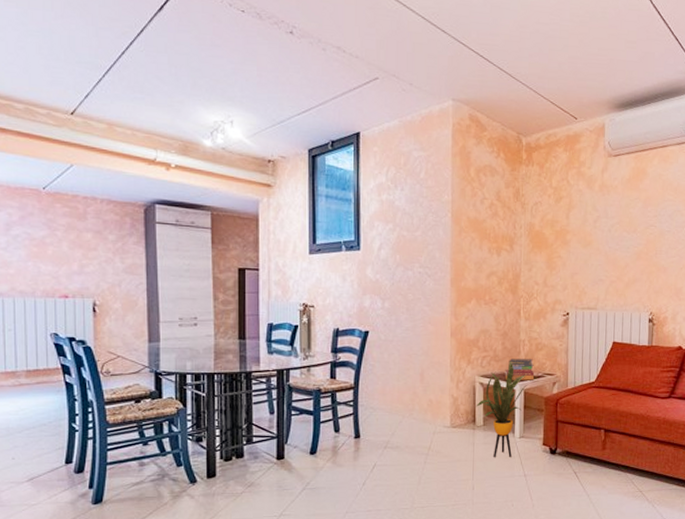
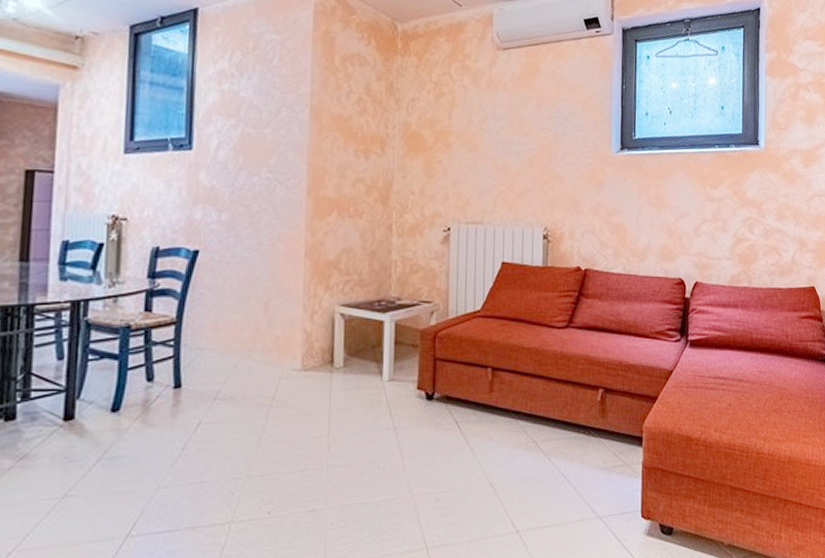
house plant: present [476,361,538,457] -> none [334,286,413,406]
books: present [504,358,535,380] -> none [371,283,409,310]

